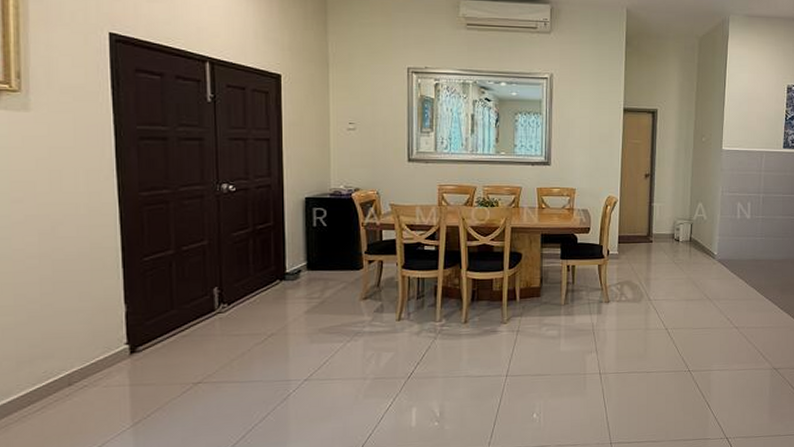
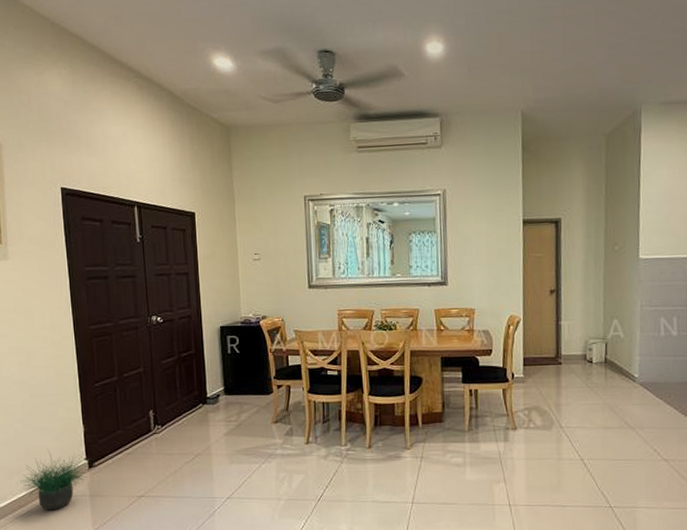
potted plant: none [32,334,127,405] -> present [20,450,86,510]

